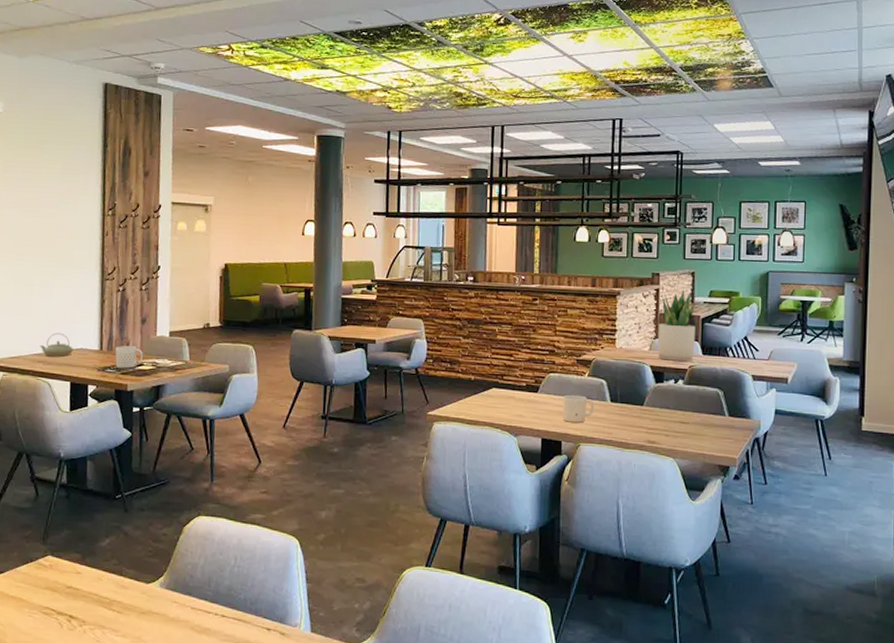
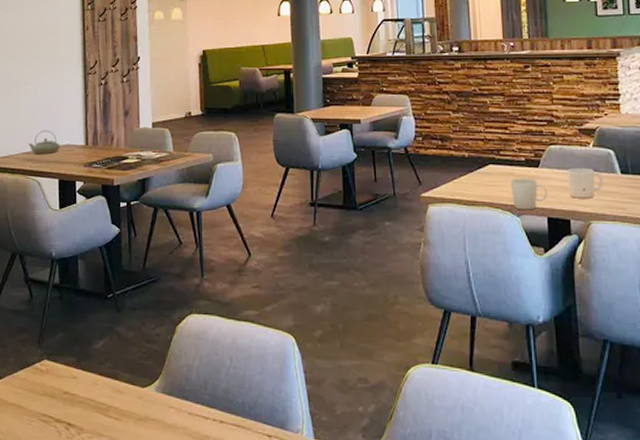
mug: present [115,345,144,369] -> none [100,138,128,163]
mug: none [511,402,544,431] -> present [511,178,548,210]

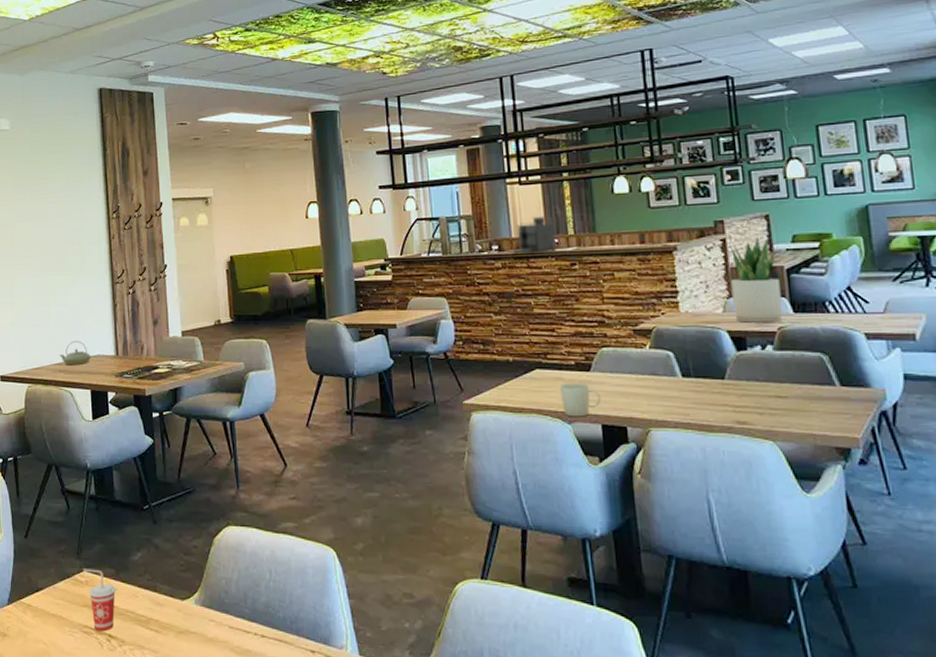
beverage cup: none [44,357,77,420] -> present [83,568,117,632]
coffee machine: none [471,20,511,56] -> present [512,216,556,254]
mug: present [566,168,604,198] -> none [621,371,663,404]

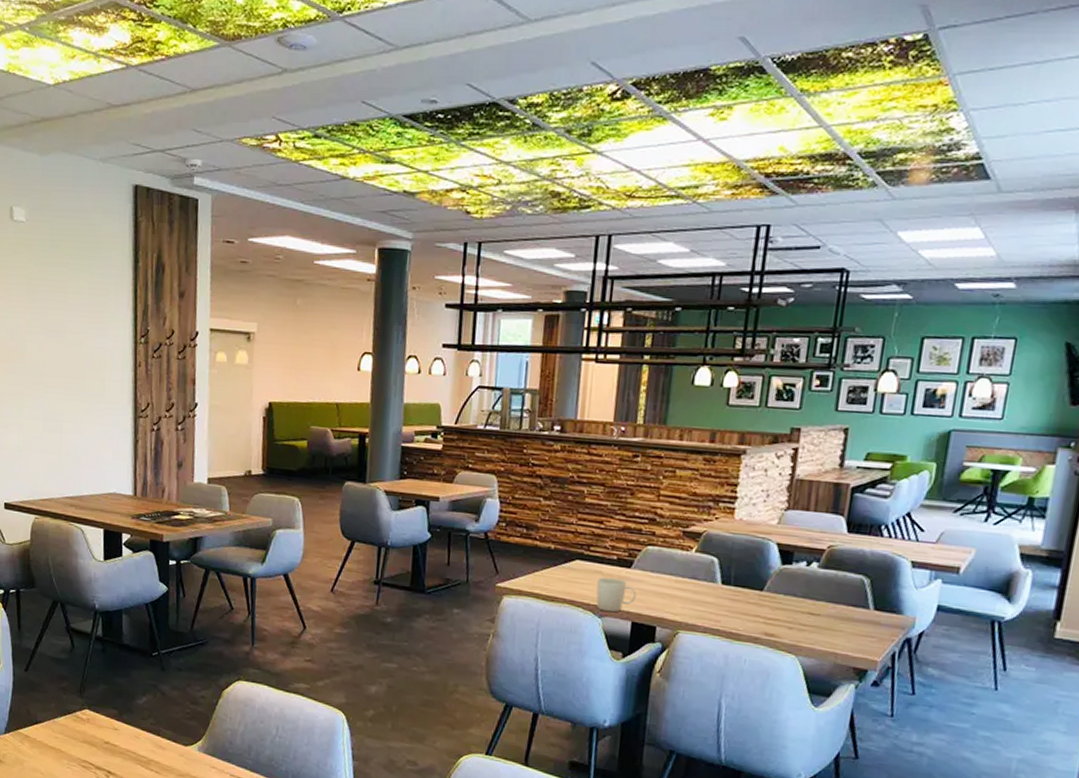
teapot: present [60,340,92,366] -> none [72,474,107,502]
beverage cup: present [83,568,117,632] -> none [85,707,119,768]
coffee machine: present [512,216,556,254] -> none [574,399,624,441]
planter: present [731,236,782,323] -> none [788,450,846,540]

